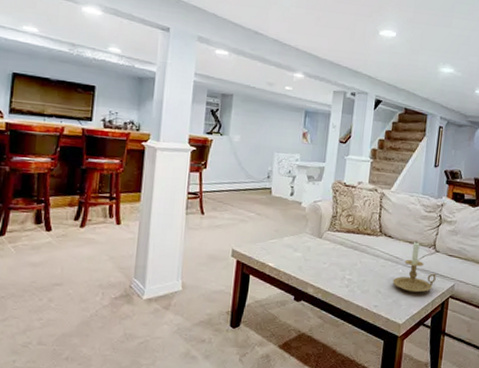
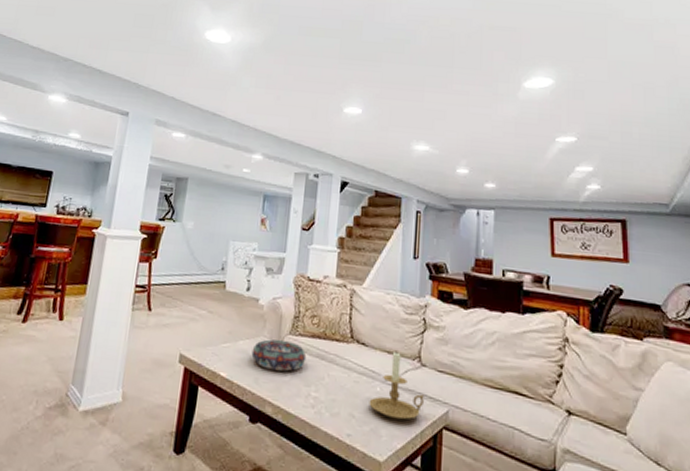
decorative bowl: none [295,235,342,261] -> present [251,339,307,372]

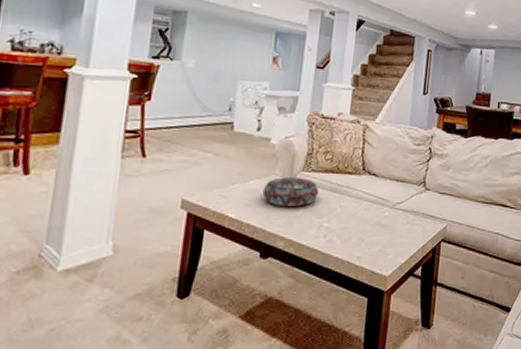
candle holder: present [369,350,424,420] -> none [377,178,427,238]

